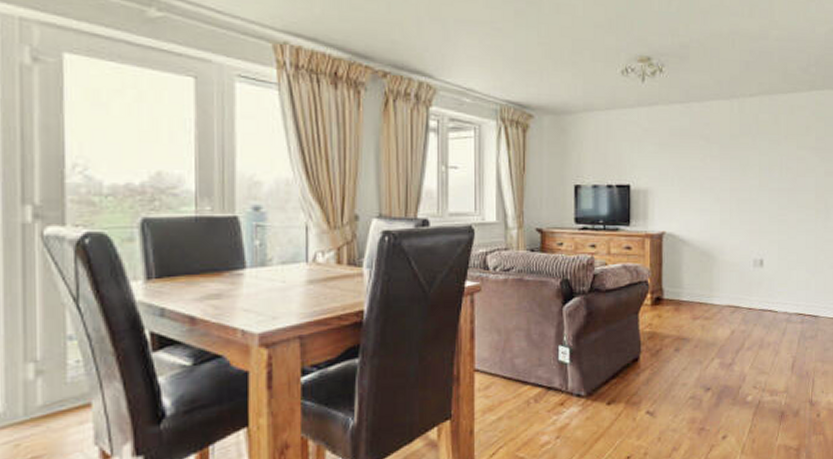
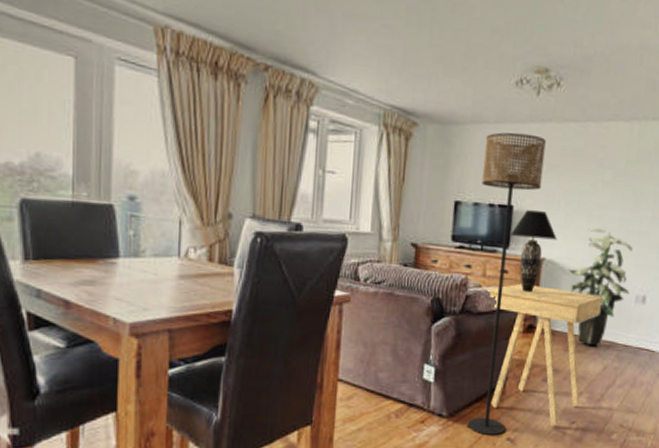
floor lamp: none [598,117,655,411] -> present [467,132,546,436]
side table: none [614,258,725,396] -> present [487,283,605,427]
table lamp: none [630,188,674,266] -> present [510,210,557,293]
indoor plant: none [687,199,748,312] -> present [567,227,633,347]

